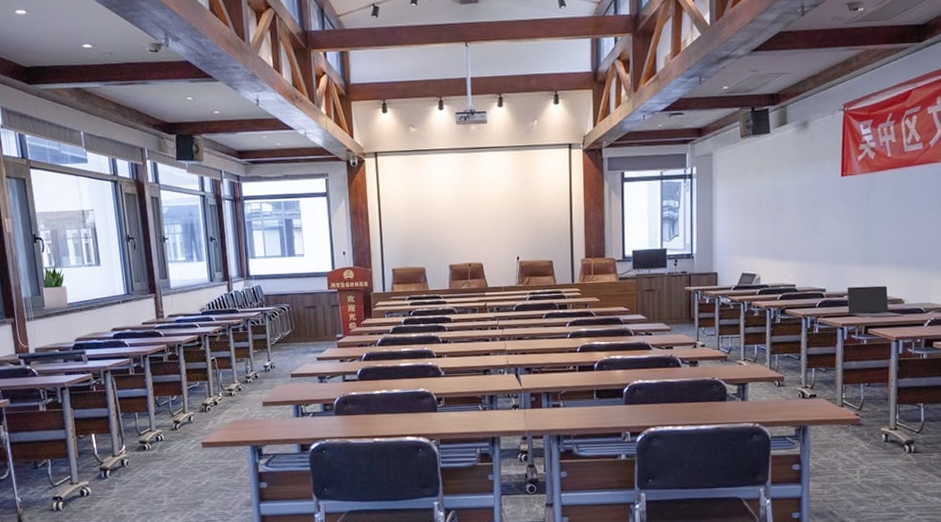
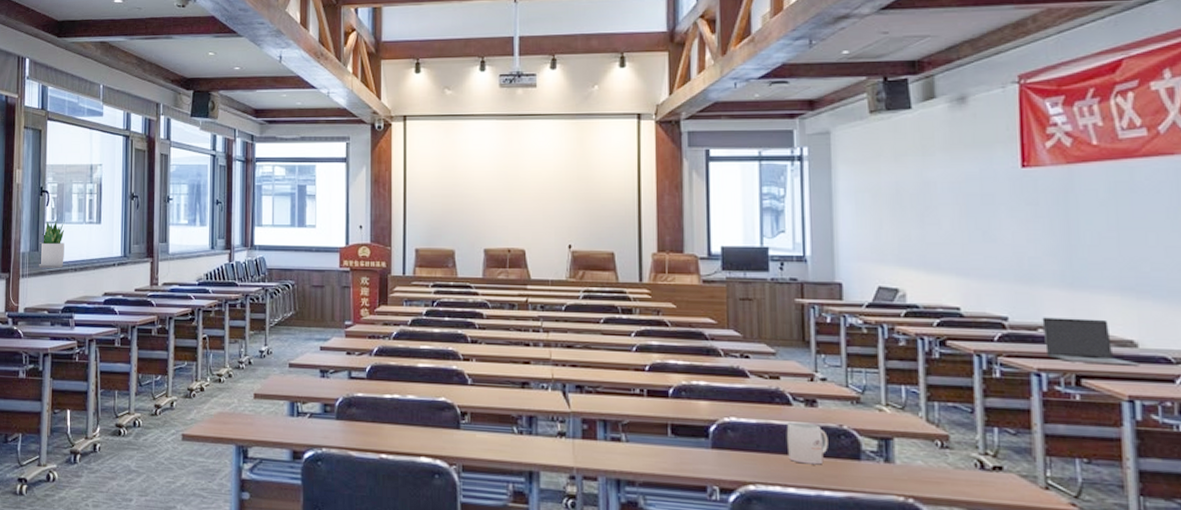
mug: none [676,378,705,408] -> present [786,422,828,465]

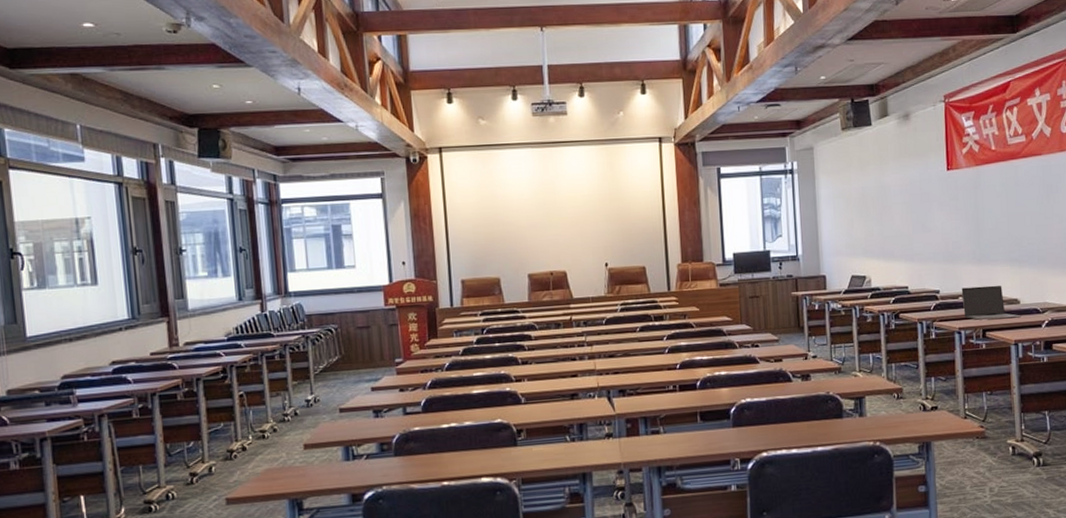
planter: present [39,218,65,269] -> none [17,283,54,343]
mug: present [786,422,828,465] -> none [788,394,820,428]

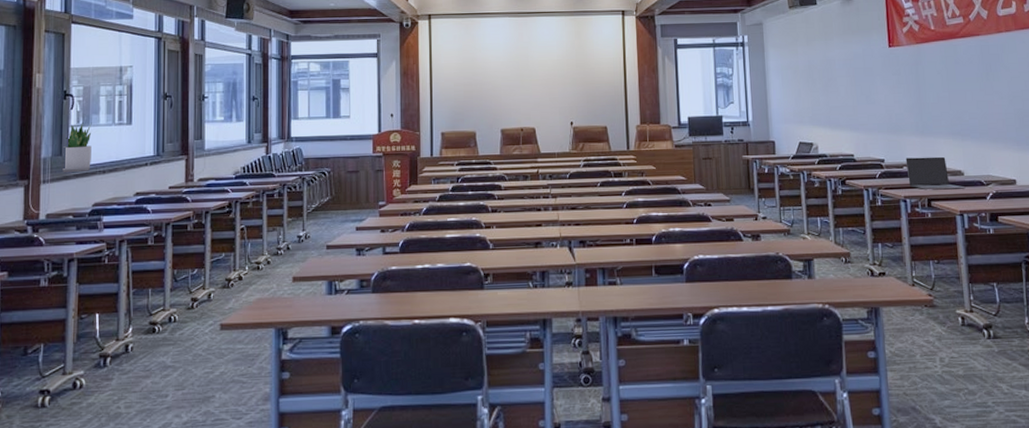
planter: none [17,283,54,343] -> present [63,121,92,173]

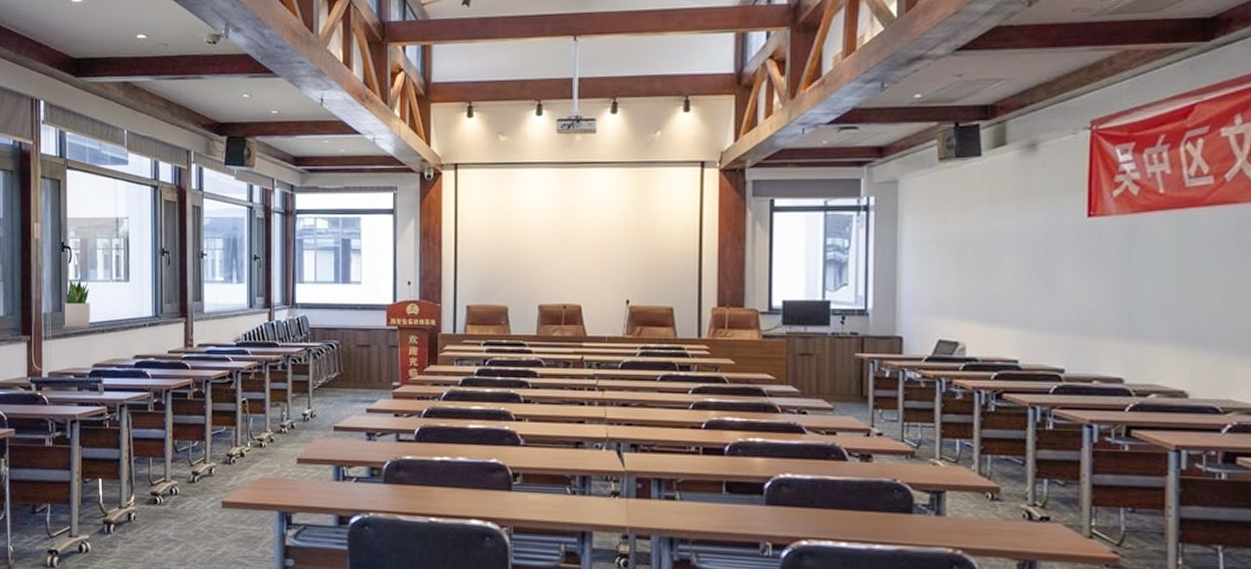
laptop: present [905,156,966,190] -> none [1097,369,1189,416]

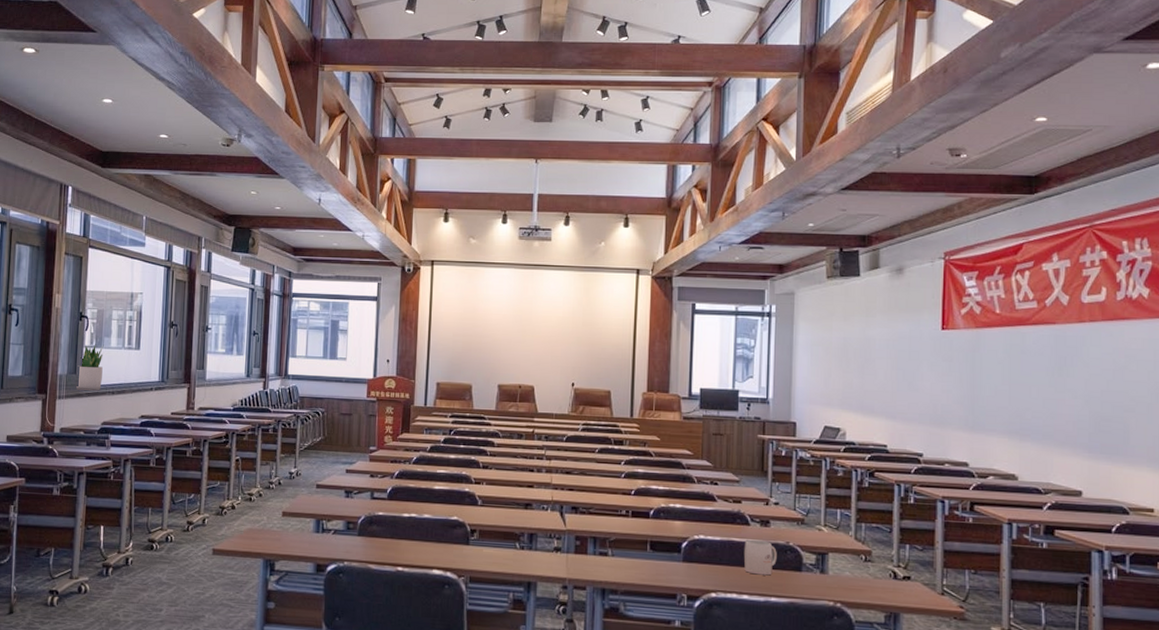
mug: none [840,477,881,519] -> present [743,539,777,576]

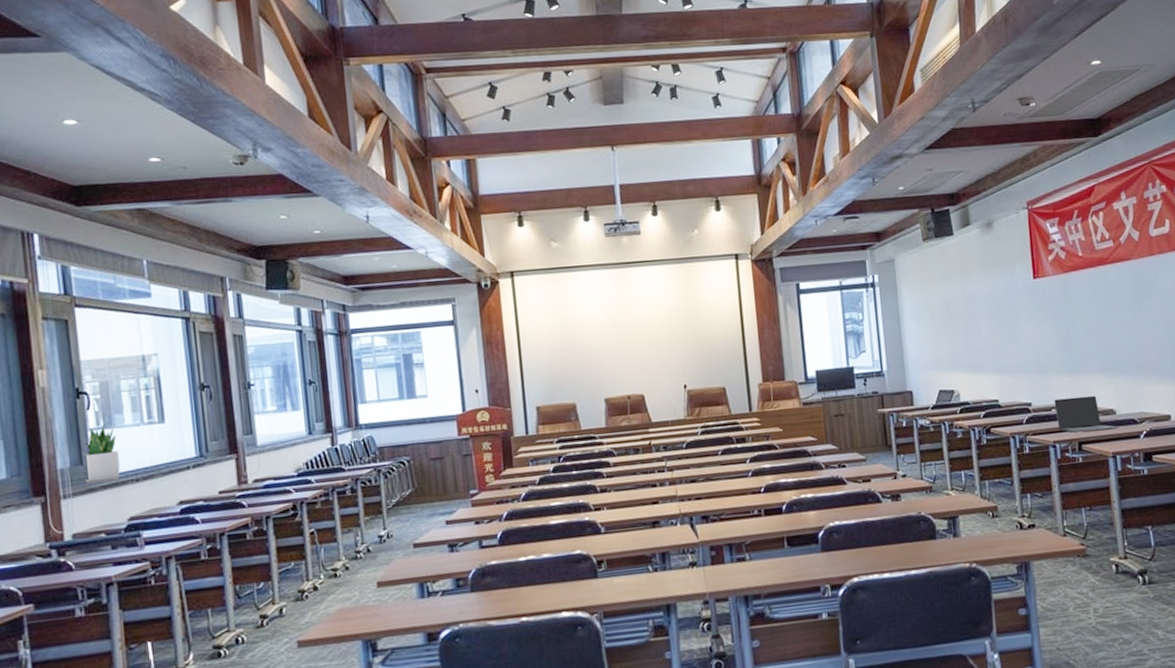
mug: present [743,539,777,576] -> none [879,515,912,551]
laptop: none [948,454,1018,495] -> present [1054,395,1118,433]

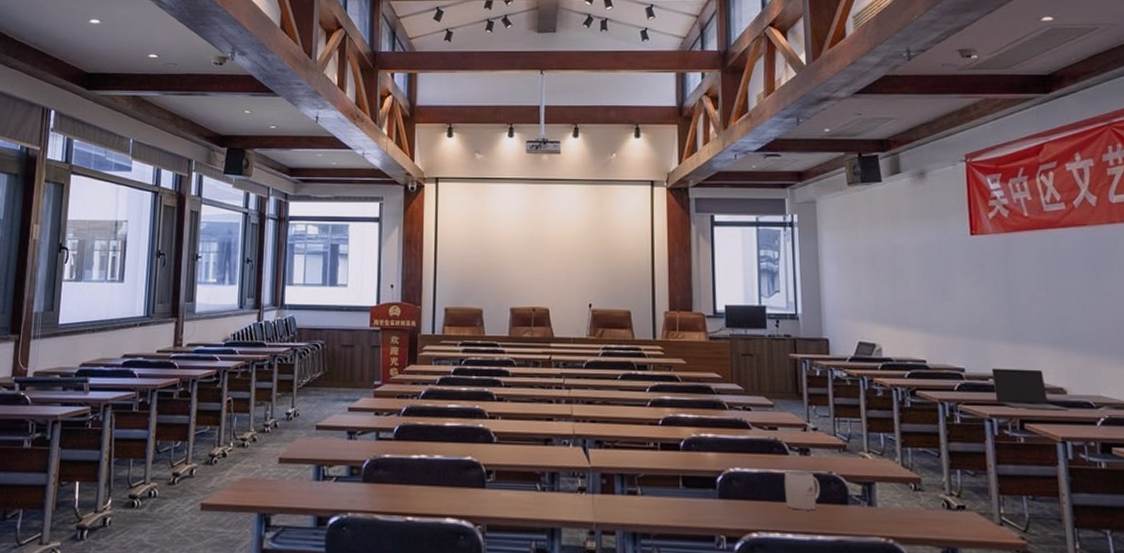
planter: present [83,423,121,485] -> none [53,276,85,330]
mug: none [879,515,912,551] -> present [783,470,820,511]

